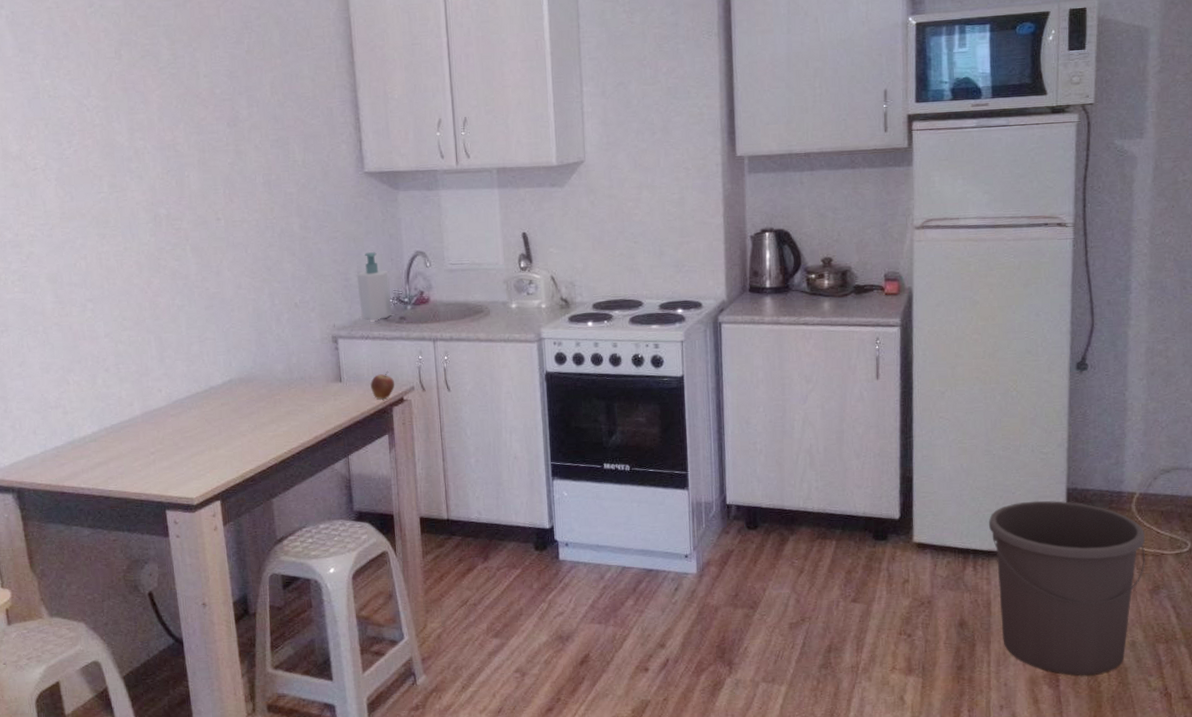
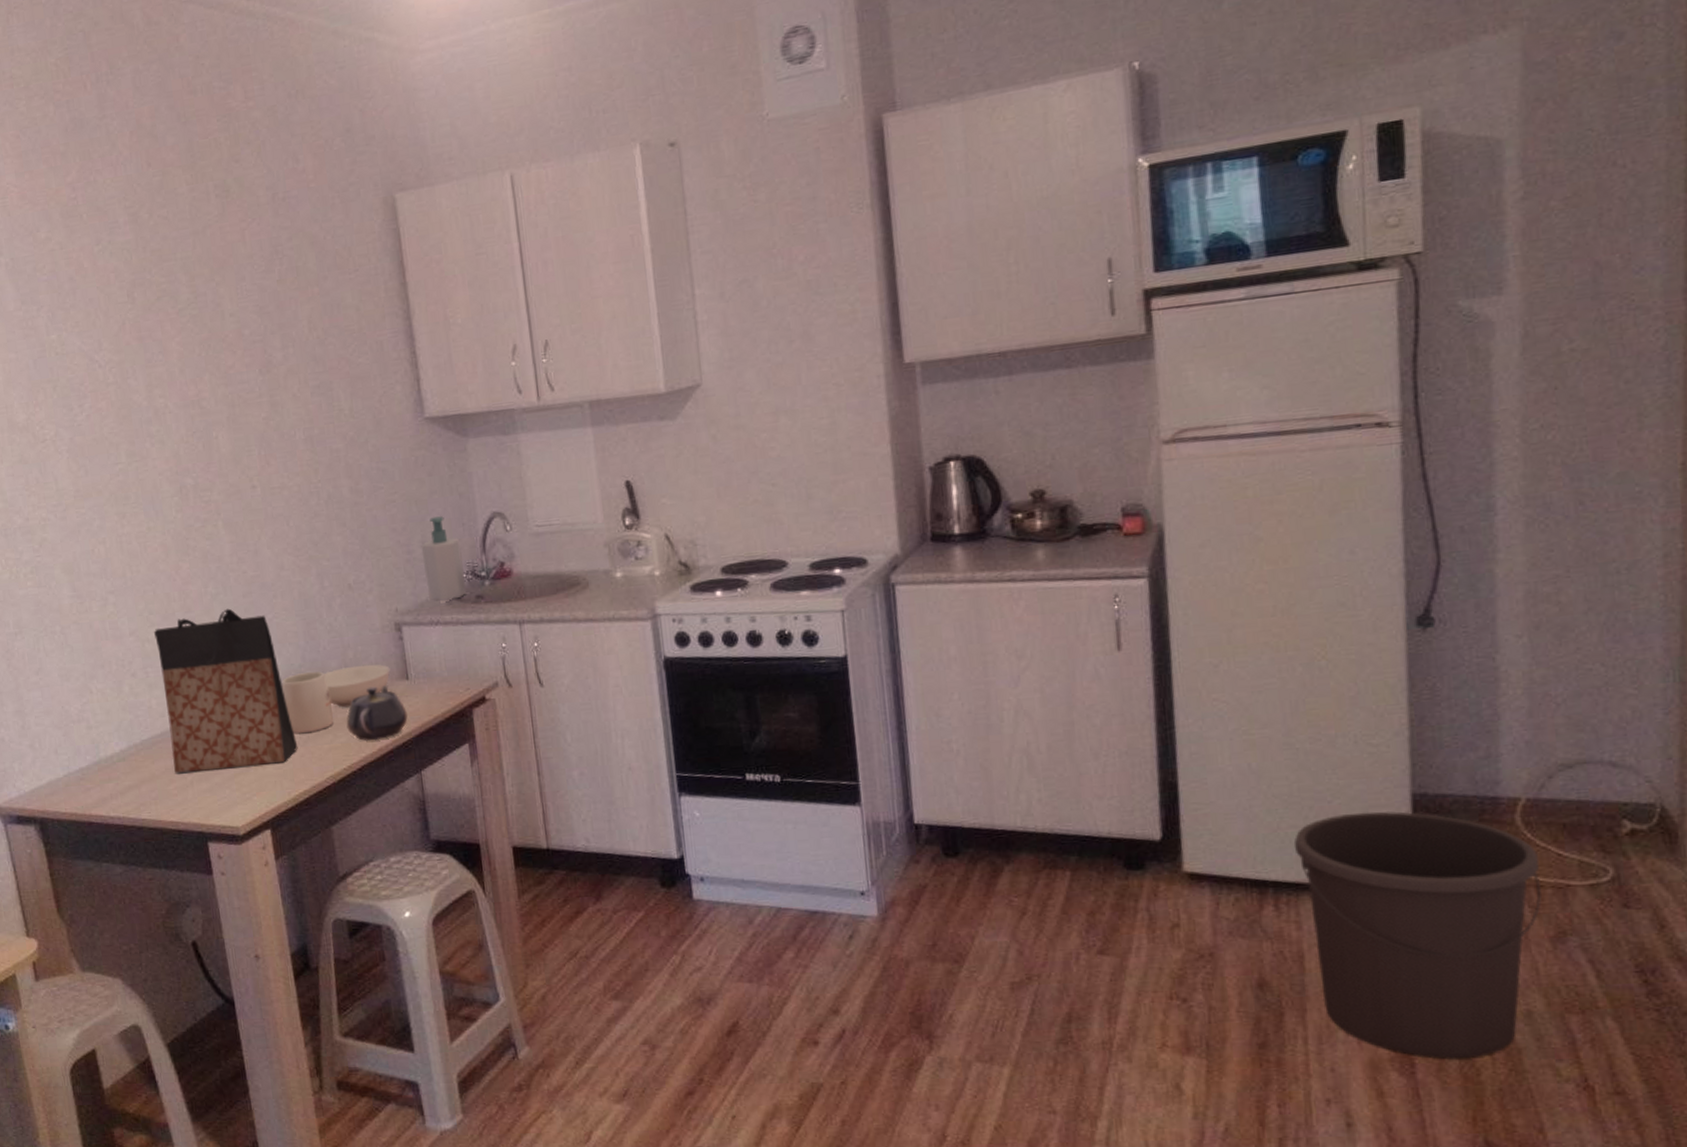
bag: none [125,318,247,454] -> present [153,608,298,774]
mug: none [235,372,277,423] -> present [281,671,333,734]
bowl: none [271,368,327,403] -> present [324,664,390,708]
teapot: none [288,386,339,431] -> present [346,685,408,741]
fruit: present [370,371,395,399] -> none [444,663,475,699]

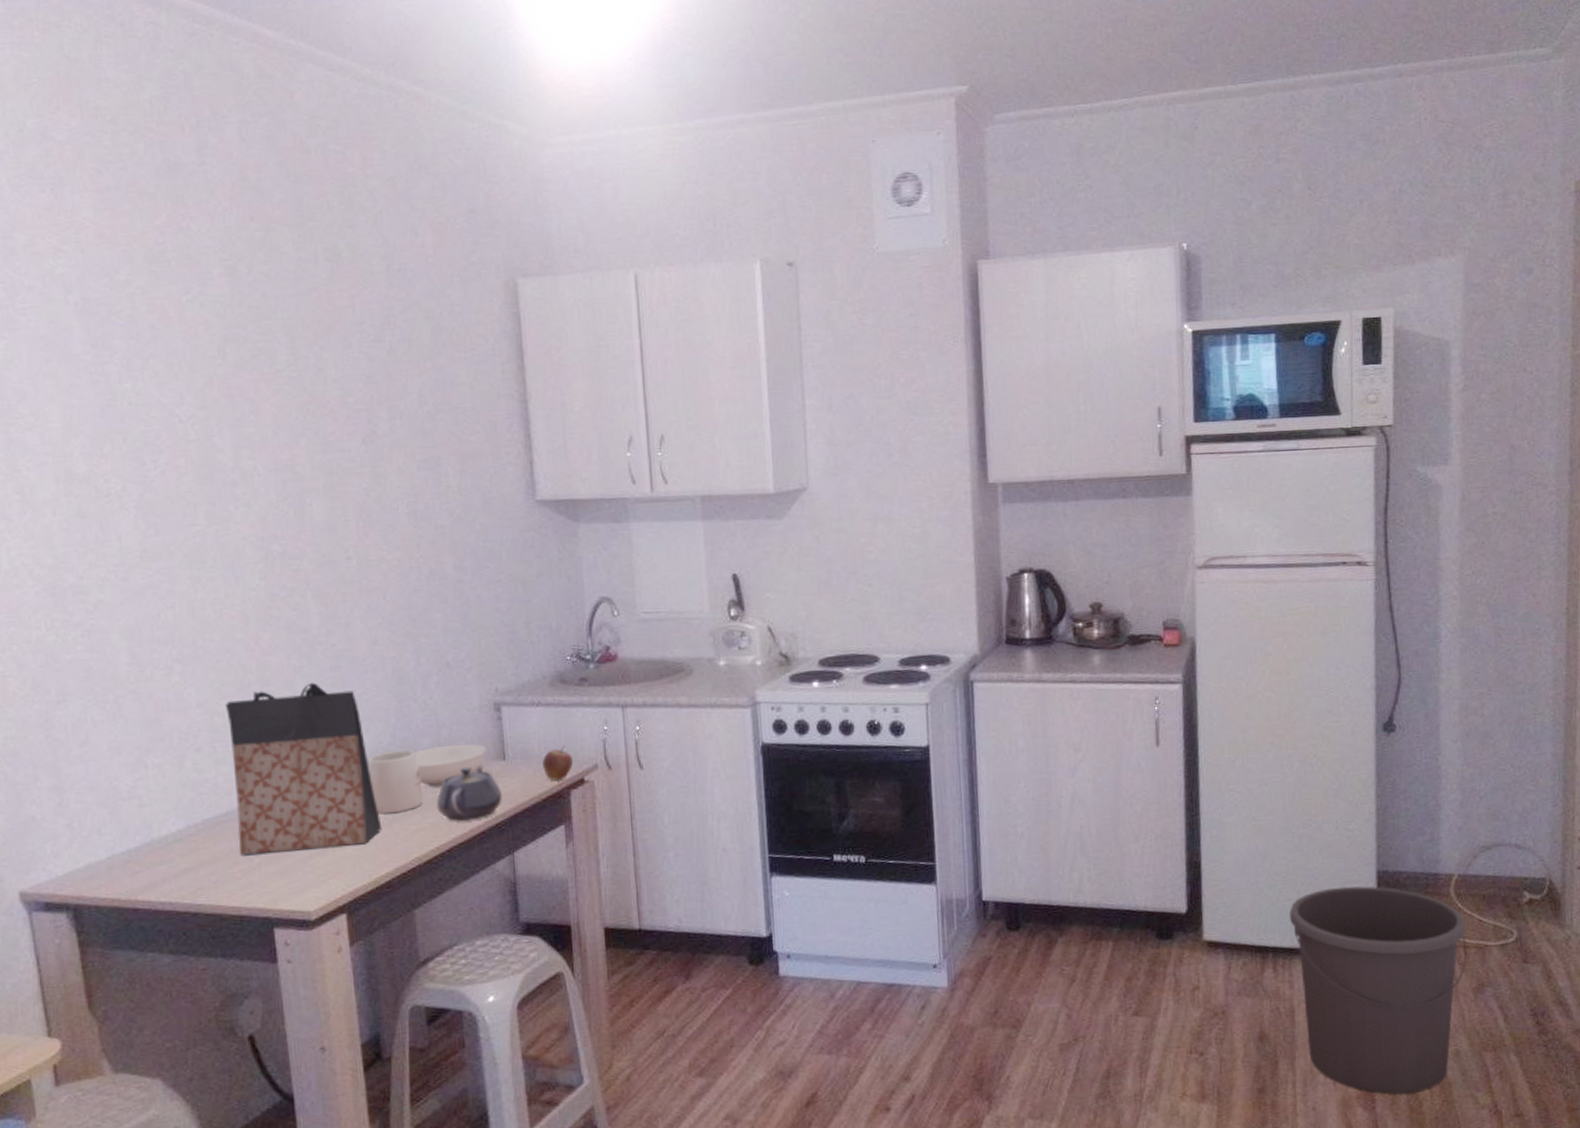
soap bottle: present [421,516,467,601] -> none [525,598,571,682]
fruit: none [444,663,475,699] -> present [542,745,574,781]

